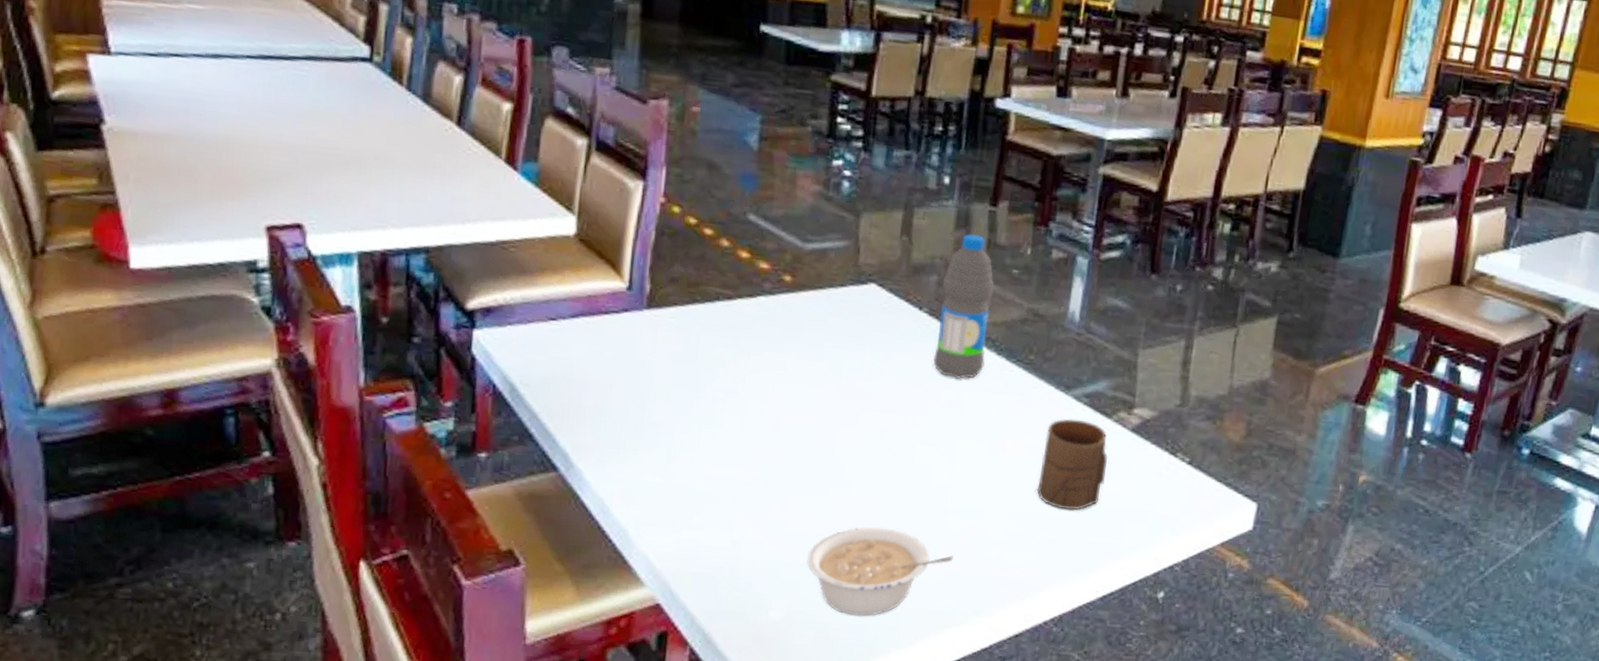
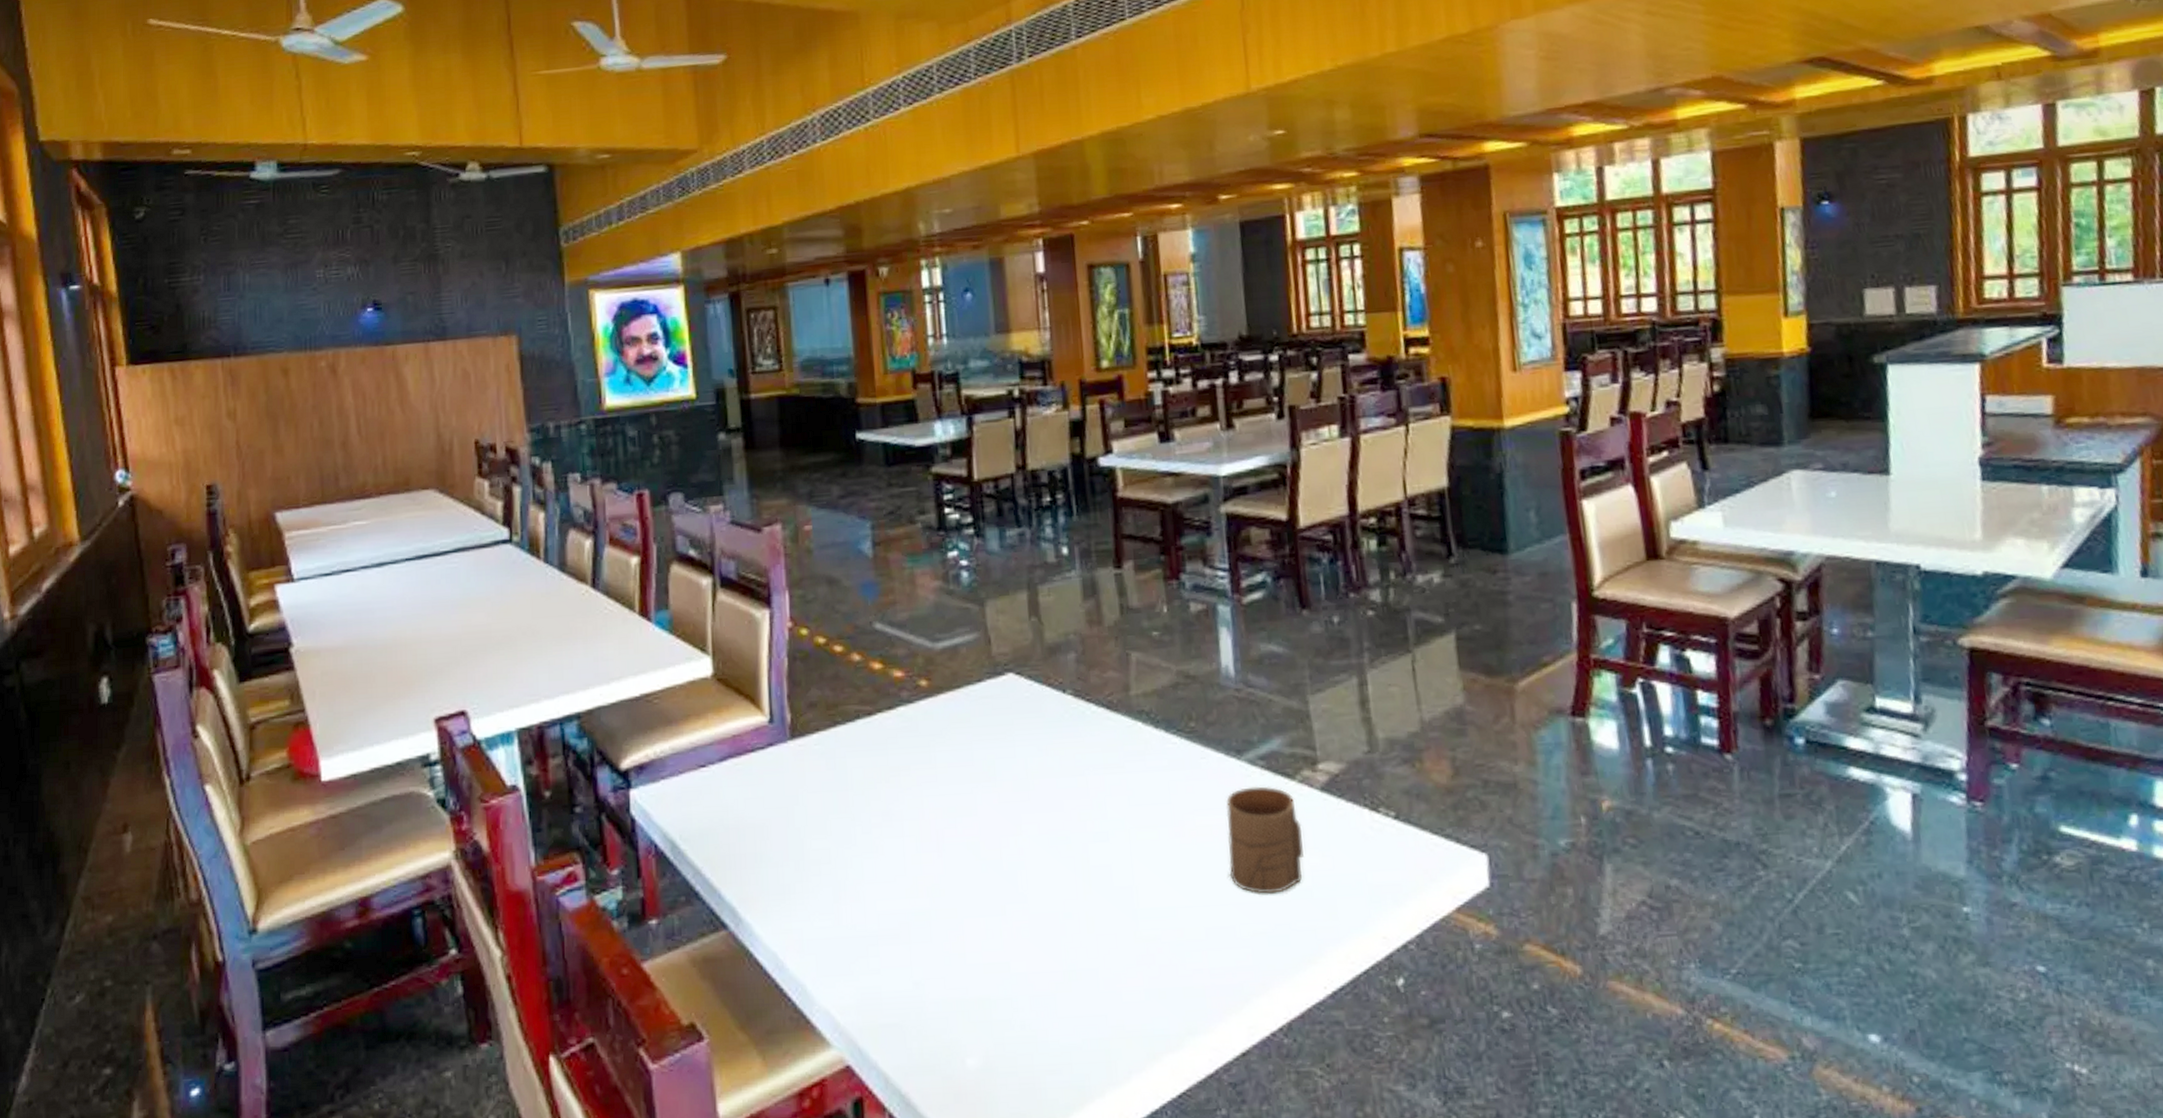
legume: present [807,526,953,616] -> none [995,943,1154,1053]
water bottle: present [933,233,995,380] -> none [1080,601,1143,763]

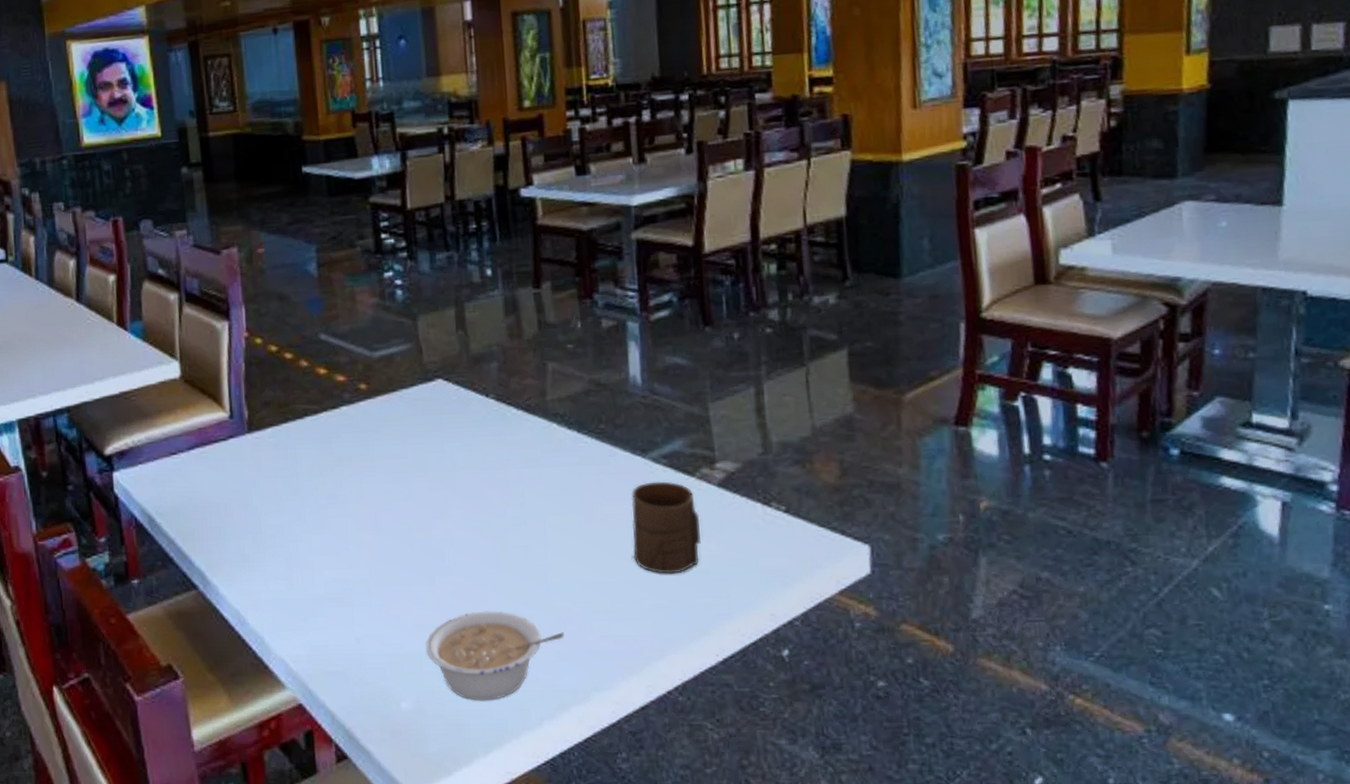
legume: none [995,943,1154,1053] -> present [426,611,564,701]

